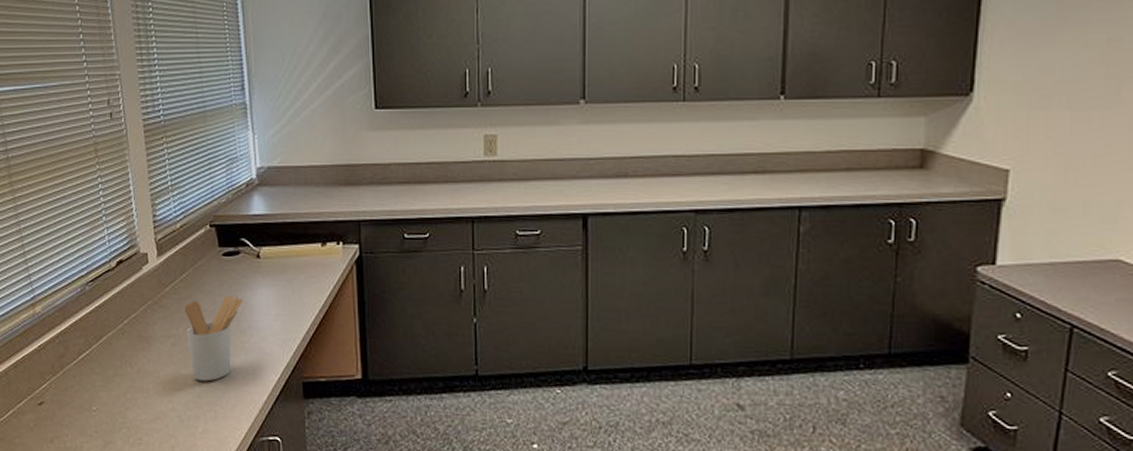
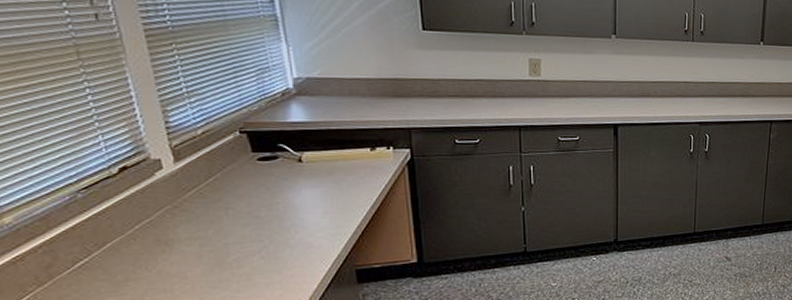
utensil holder: present [184,294,243,382] -> none [213,196,285,278]

